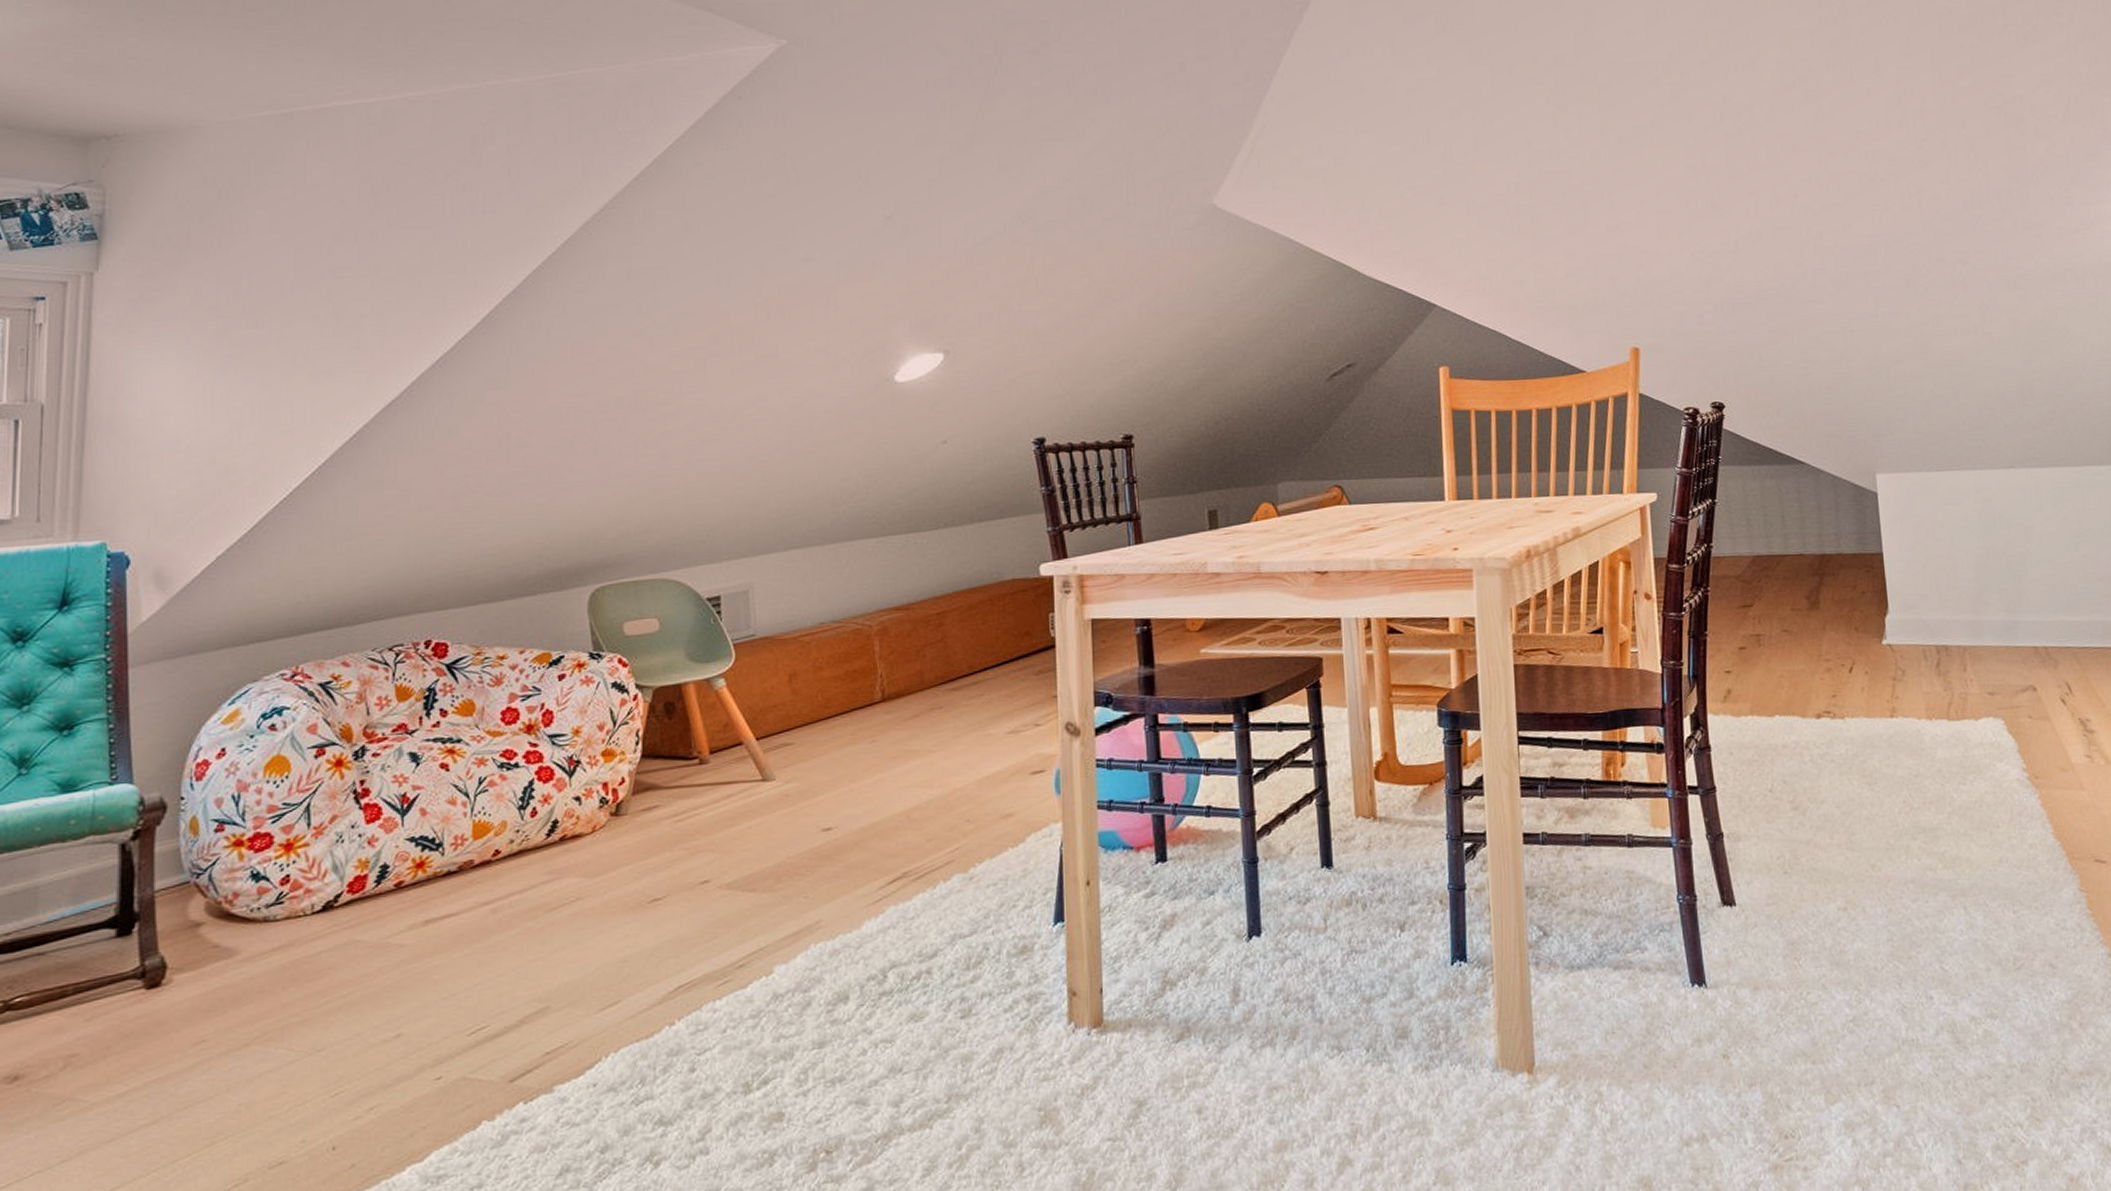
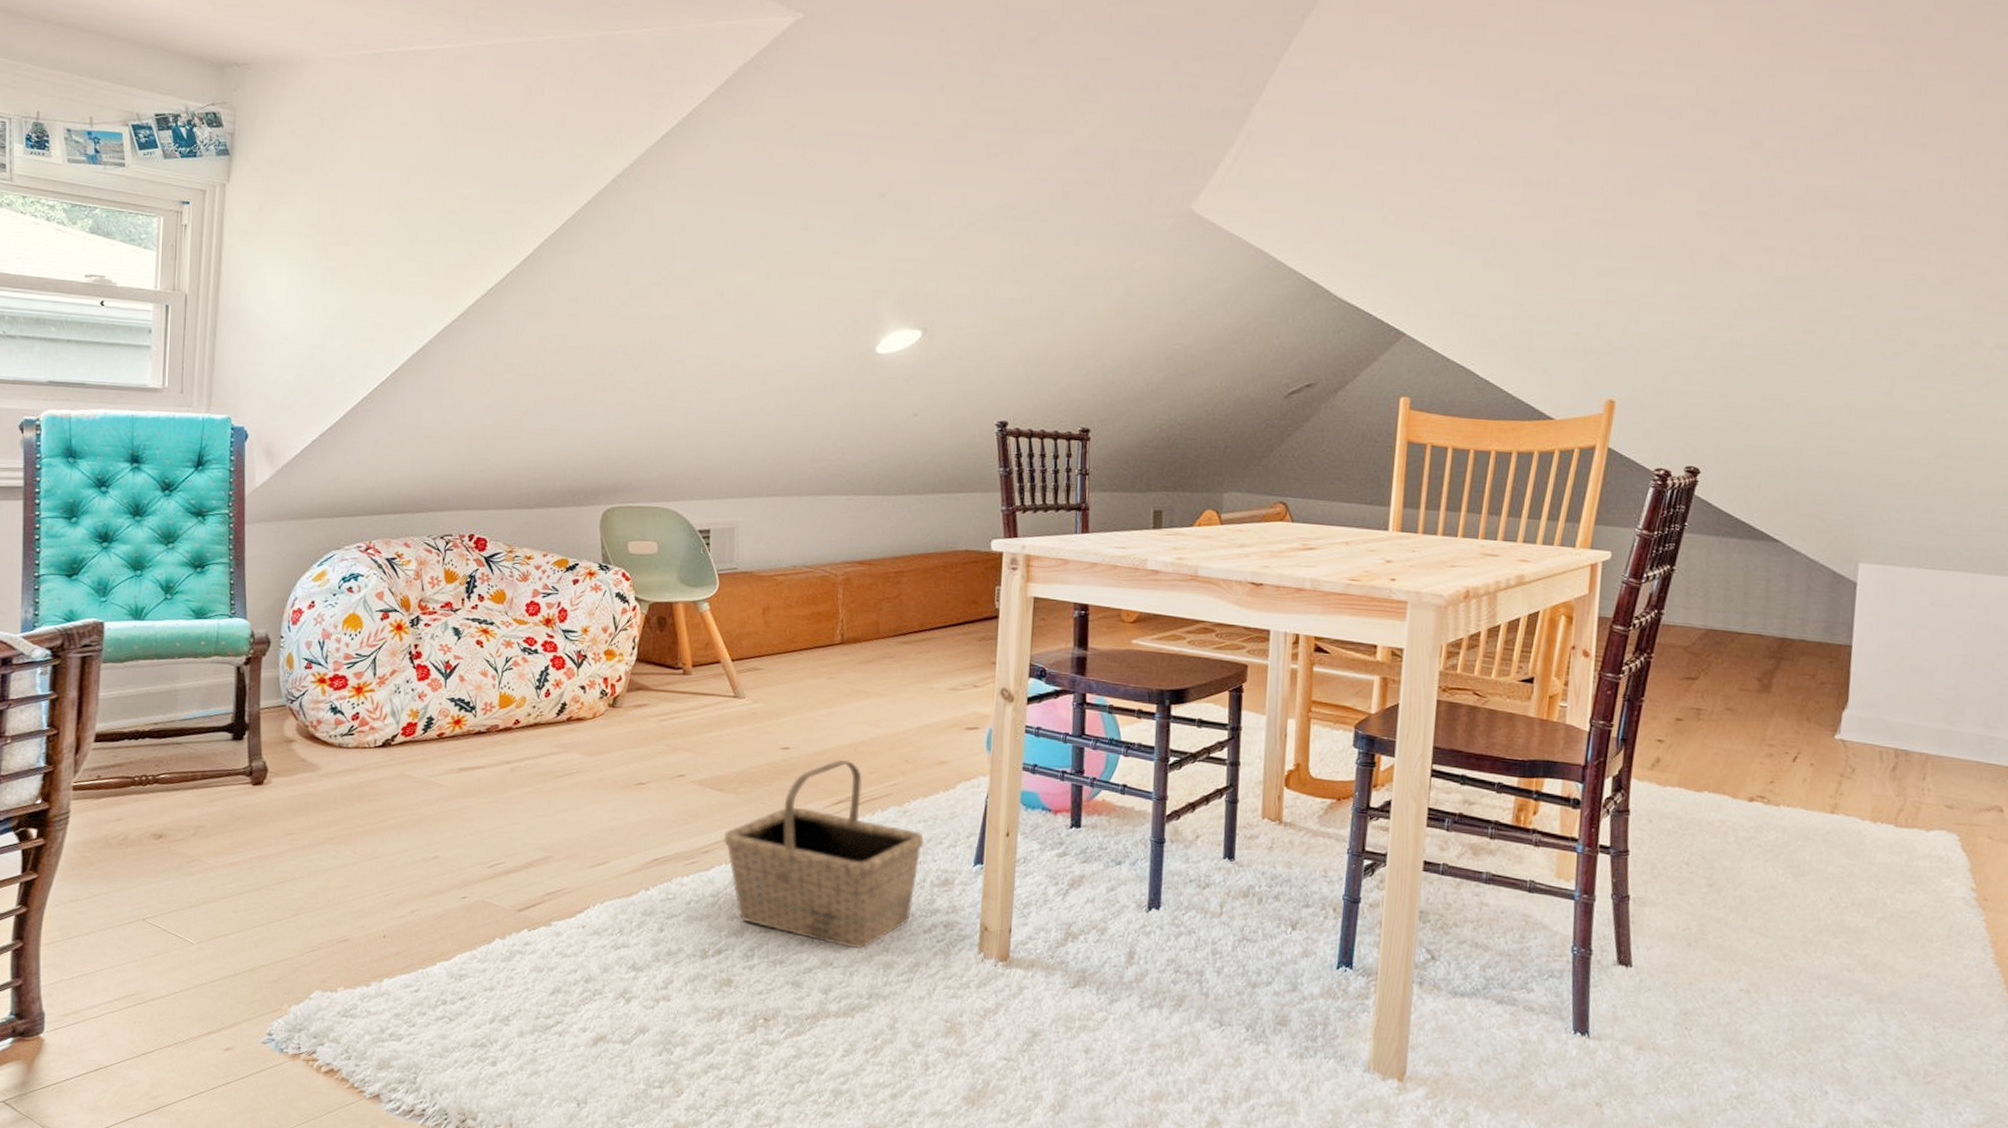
basket: none [761,831,996,1047] -> present [723,760,925,949]

